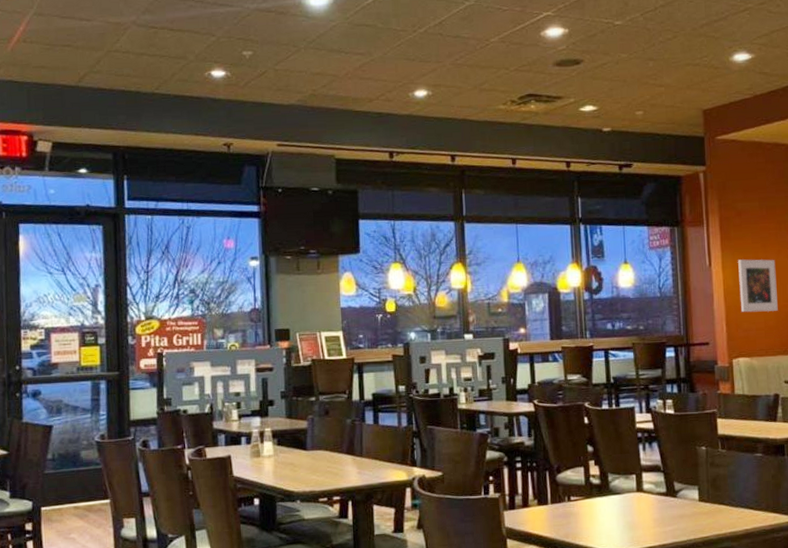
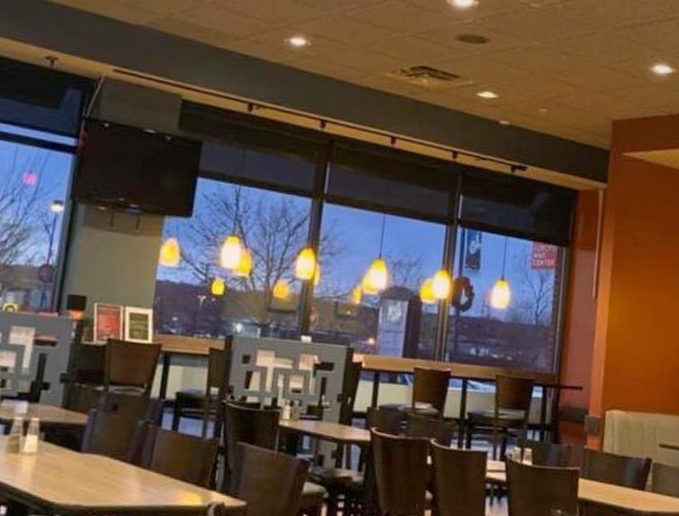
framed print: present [738,259,778,313] -> none [623,296,668,362]

